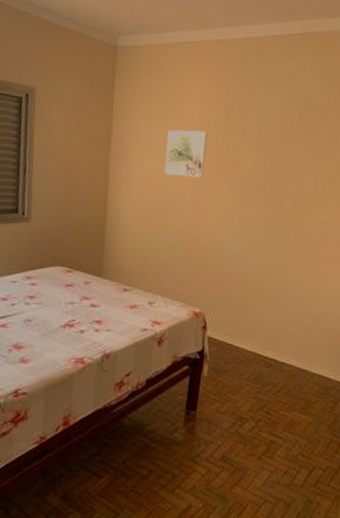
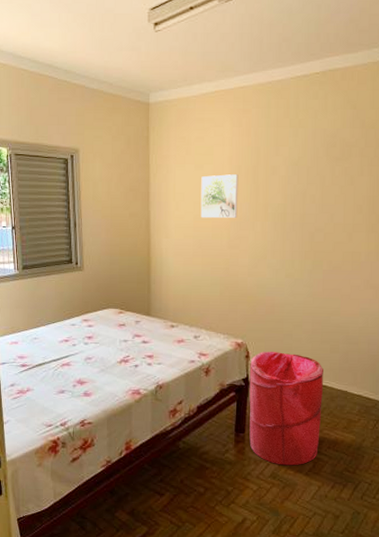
laundry hamper: none [200,322,284,449] -> present [249,351,323,466]

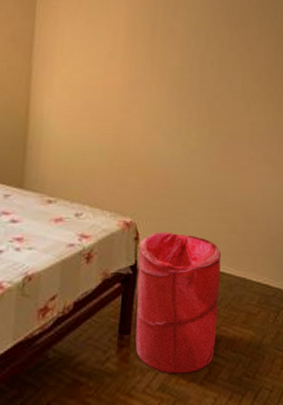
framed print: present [200,174,239,218] -> none [90,31,134,79]

